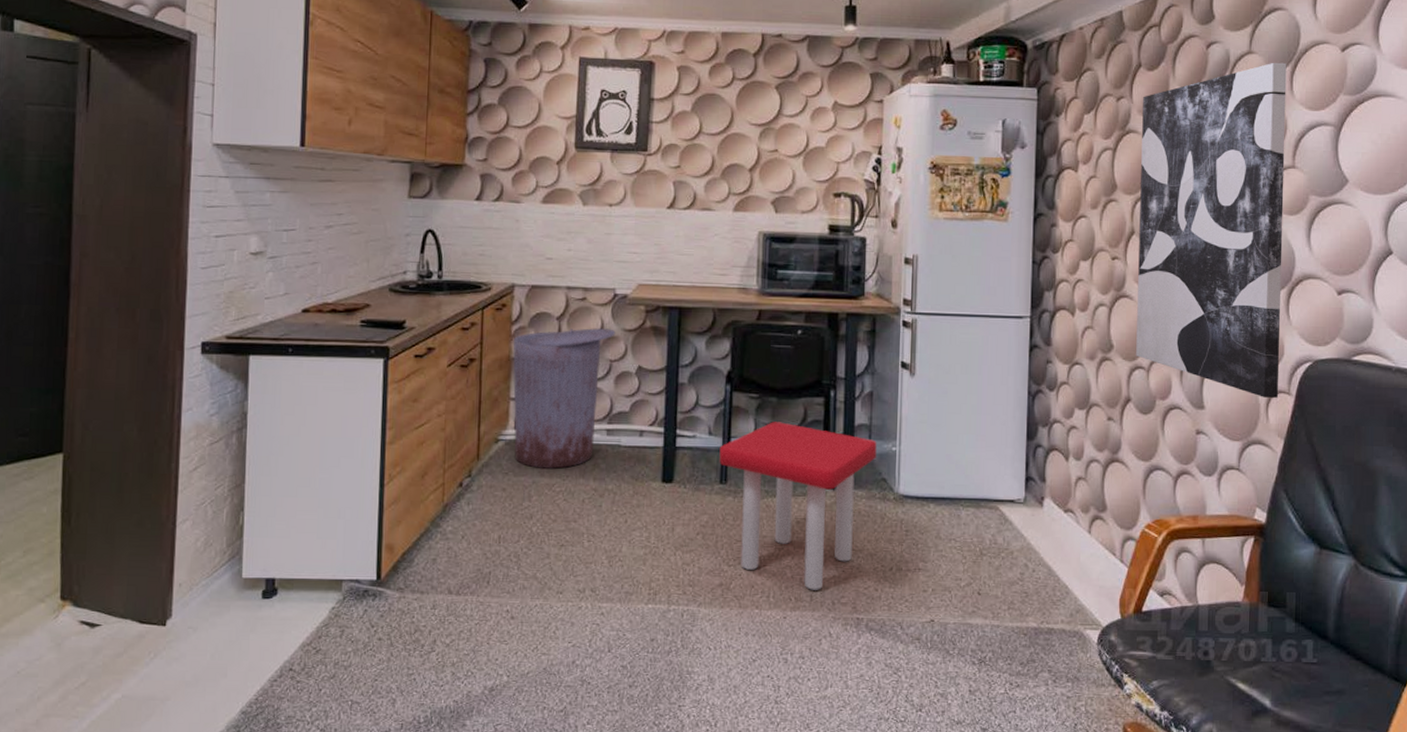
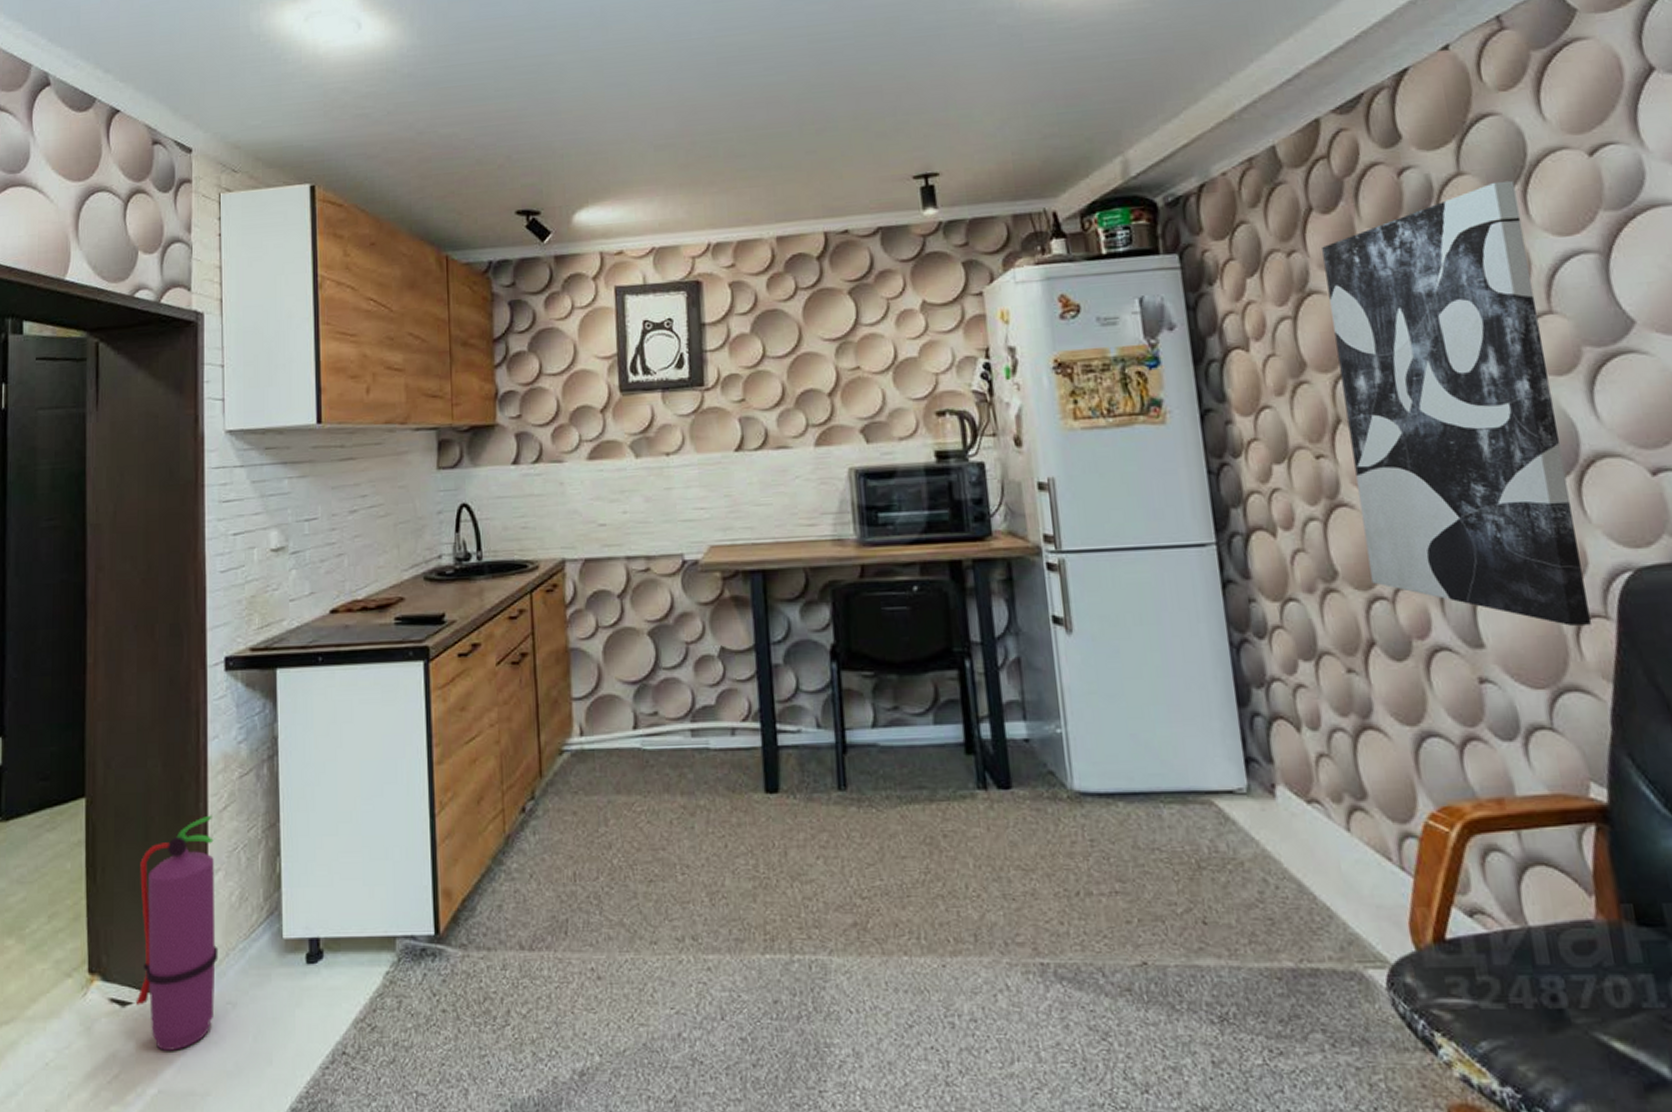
fire extinguisher: none [104,474,183,664] -> present [135,815,219,1051]
trash can: present [513,328,616,469] -> none [570,603,689,784]
stool: present [719,422,877,590] -> none [832,705,1037,927]

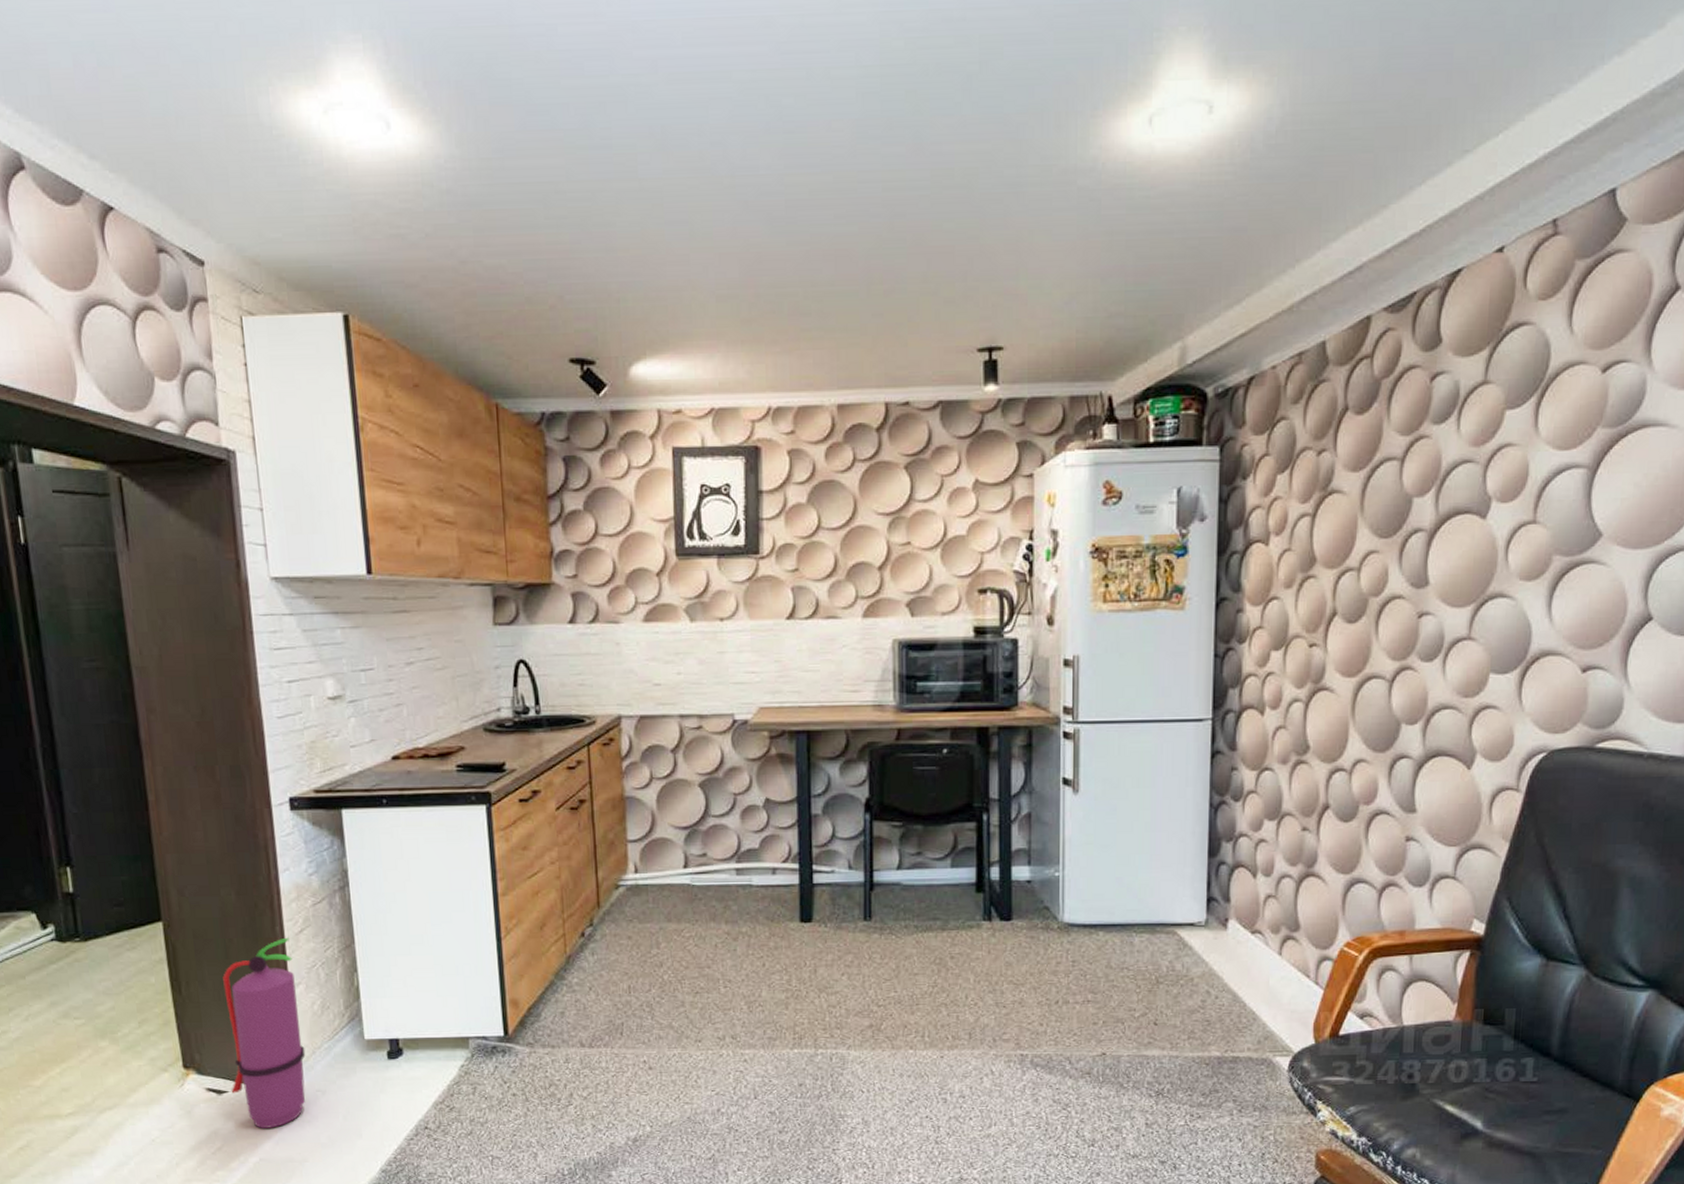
wall art: present [1322,180,1592,626] -> none [1336,392,1532,796]

